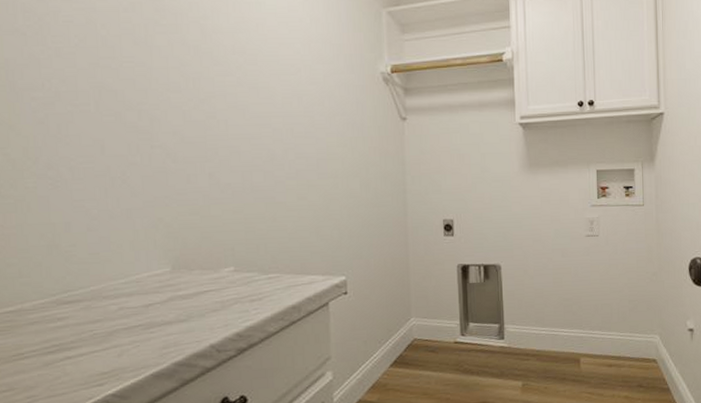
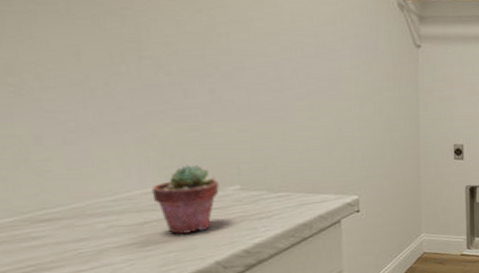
potted succulent: none [157,247,215,316] -> present [151,164,219,234]

